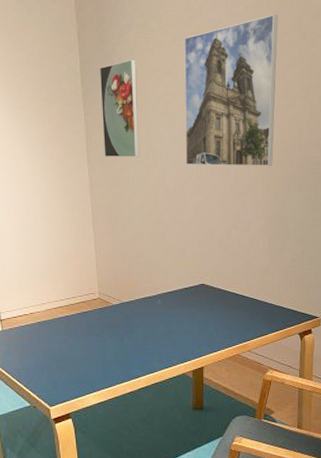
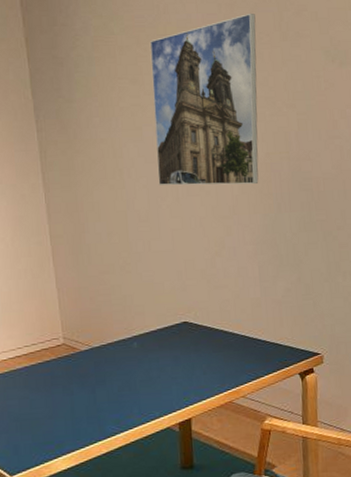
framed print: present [99,60,140,158] -> none [52,66,104,179]

